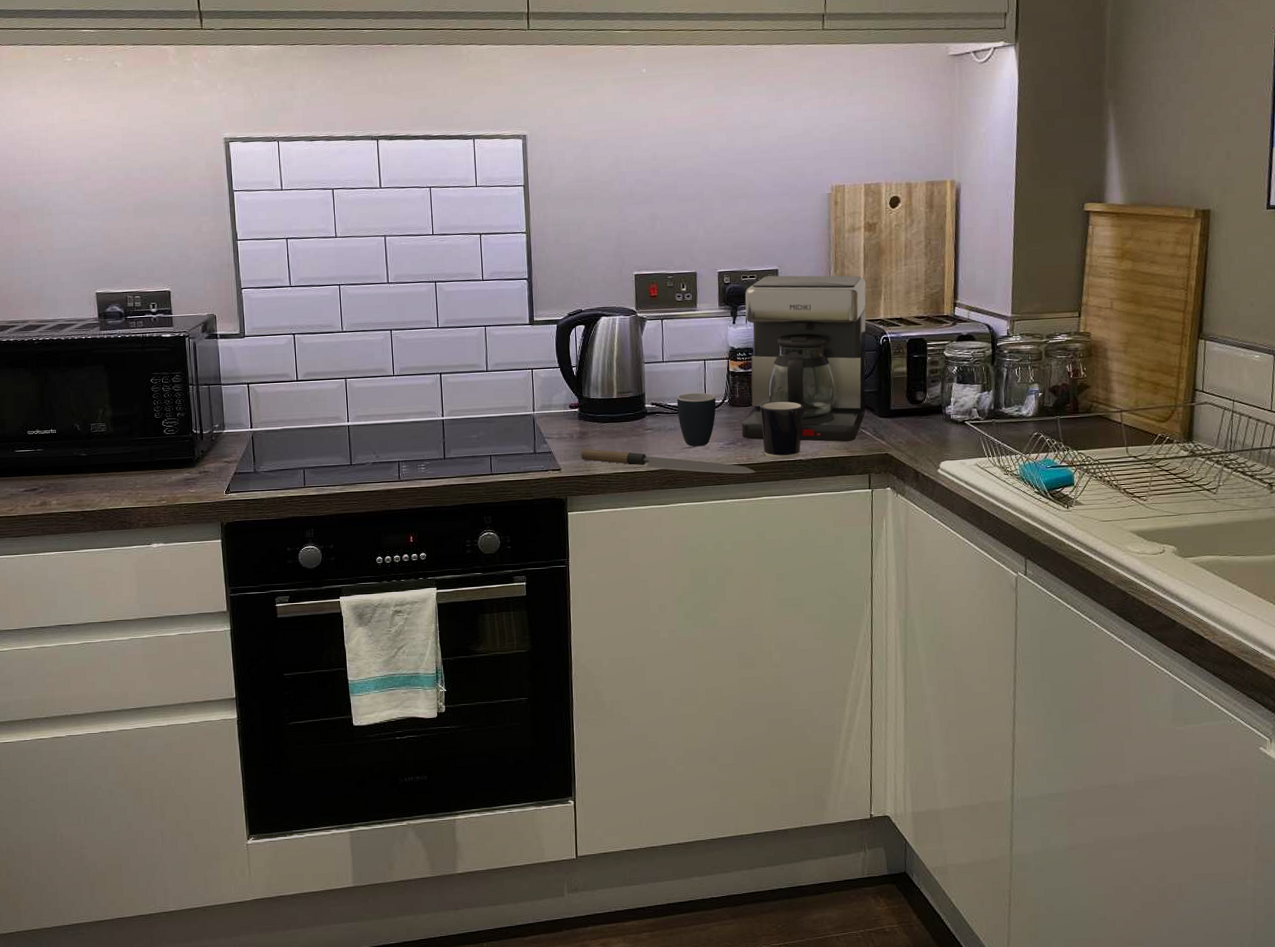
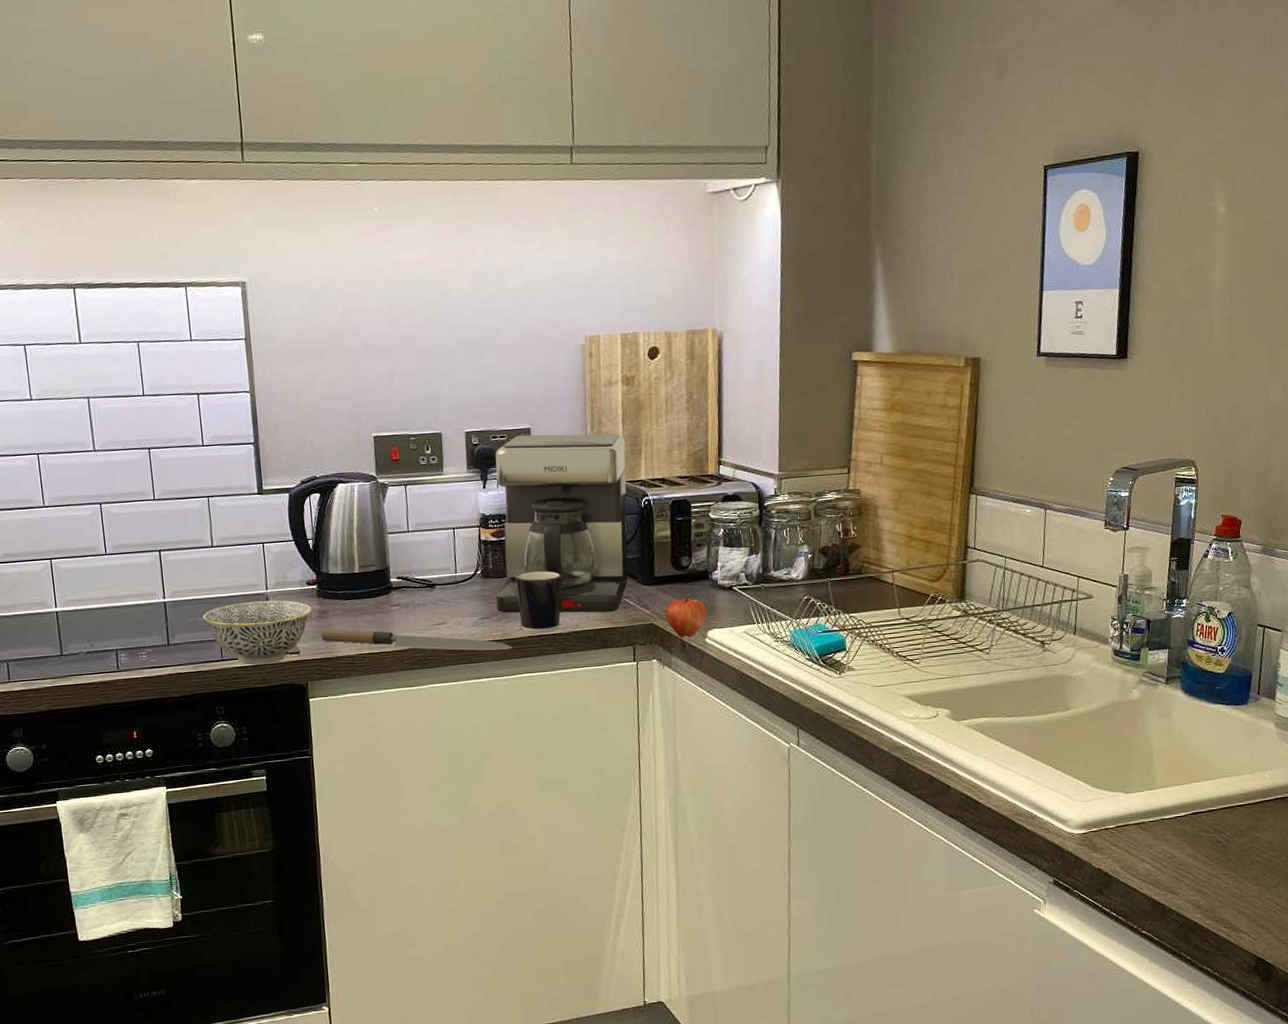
bowl: none [476,421,573,480] -> present [203,600,312,665]
mug: present [676,392,716,447] -> none [424,564,468,623]
fruit: none [900,426,940,468] -> present [665,593,707,638]

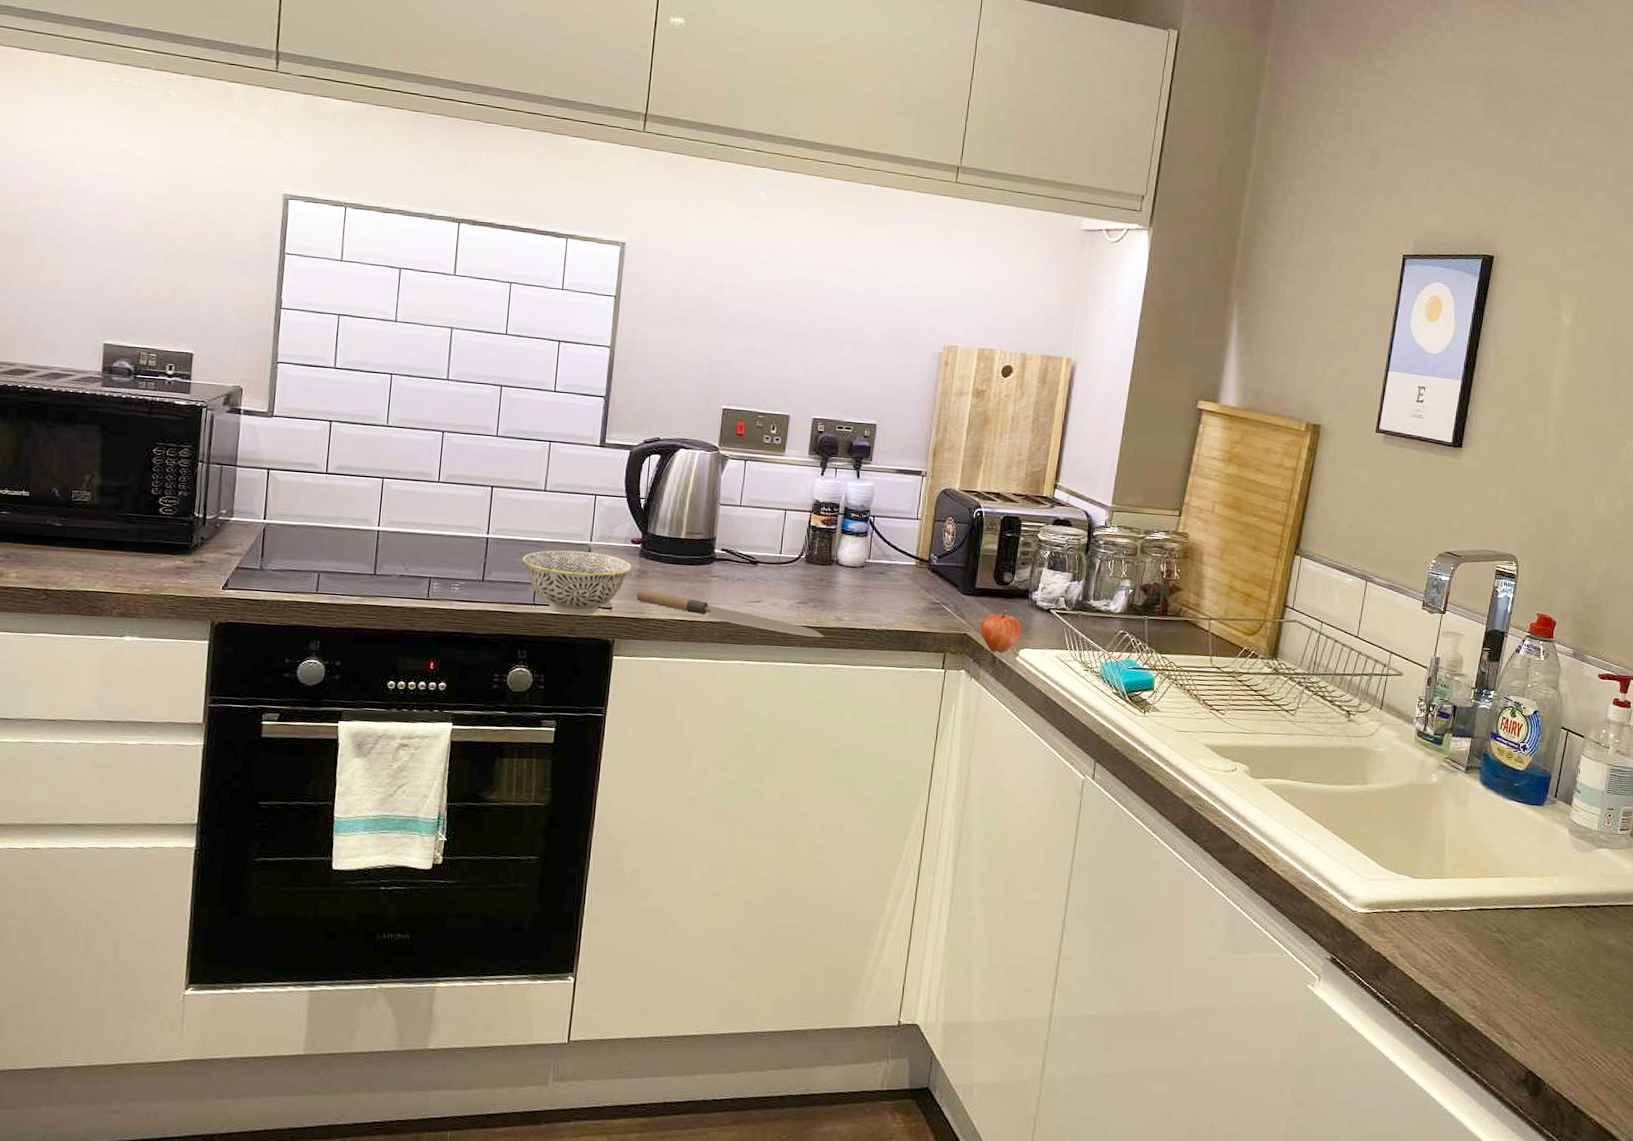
coffee maker: present [495,433,629,613] -> none [814,430,967,617]
mug: present [515,570,562,634] -> none [836,563,884,627]

